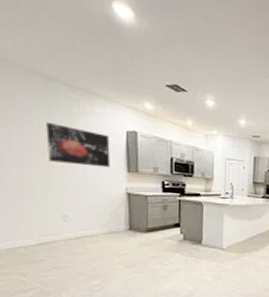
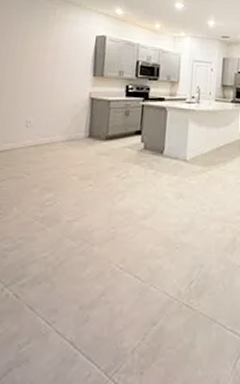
wall art: present [46,121,110,168] -> none [21,29,79,72]

